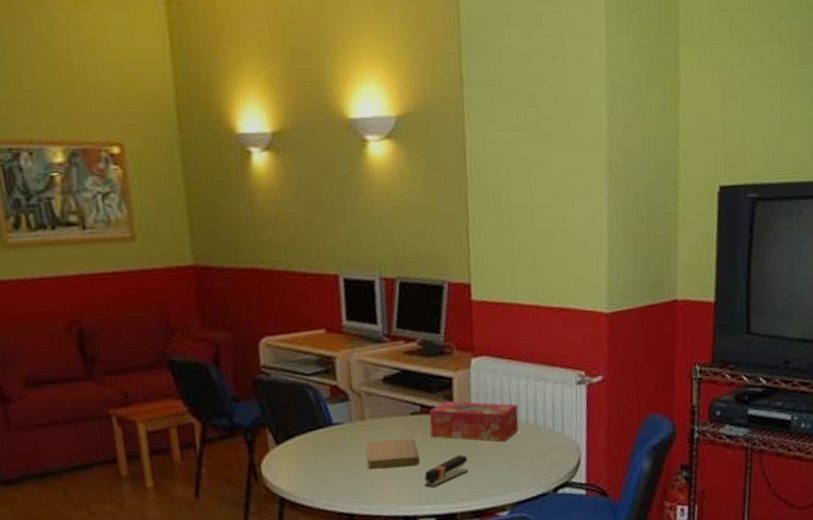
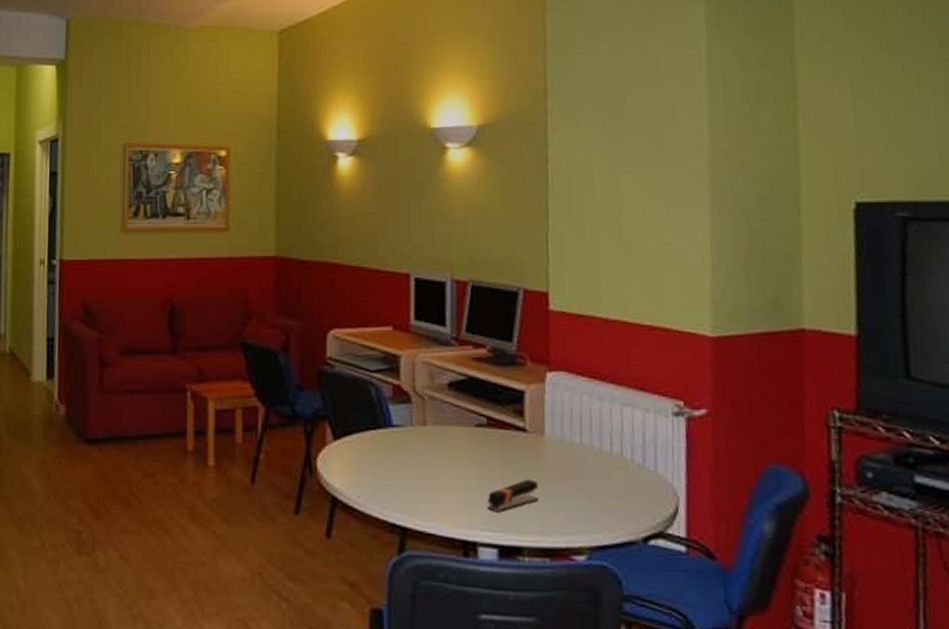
notebook: present [366,438,421,470] -> none [425,450,484,485]
tissue box: present [429,400,519,442] -> none [496,415,601,472]

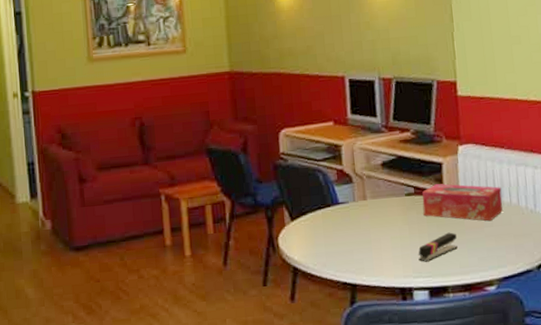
tissue box: none [496,415,601,472] -> present [422,183,503,221]

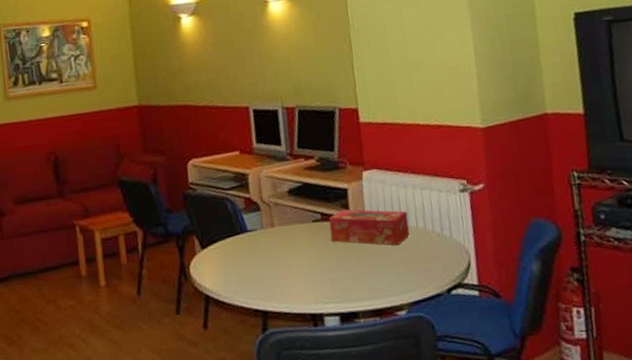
stapler: present [418,232,458,262] -> none [327,257,366,288]

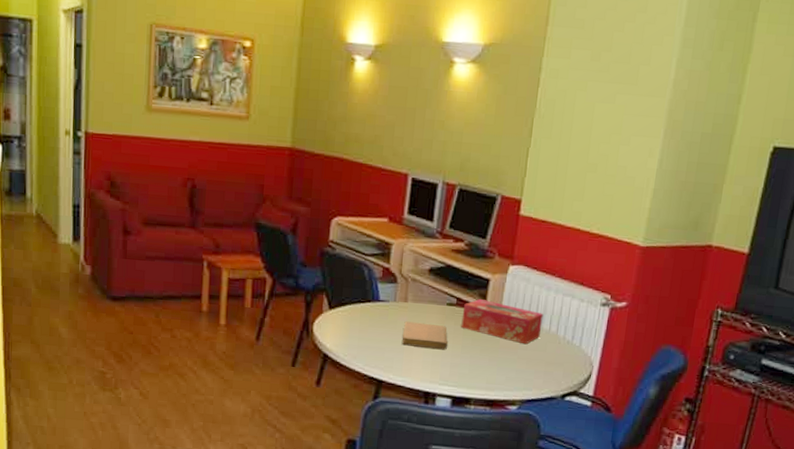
notebook: none [276,243,324,271] -> present [401,321,448,350]

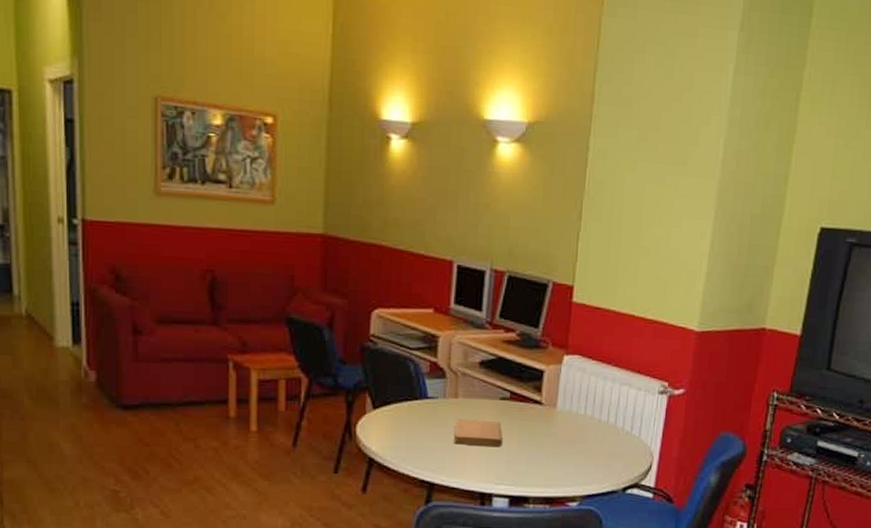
tissue box: present [461,298,544,345] -> none [516,391,601,438]

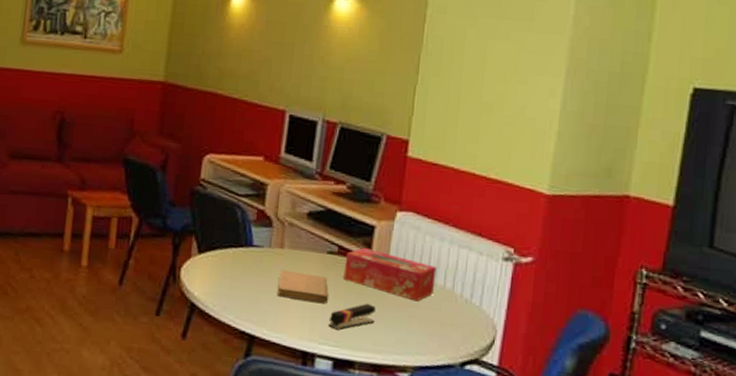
stapler: none [503,443,547,470] -> present [328,303,376,330]
tissue box: none [516,391,601,438] -> present [343,247,437,302]

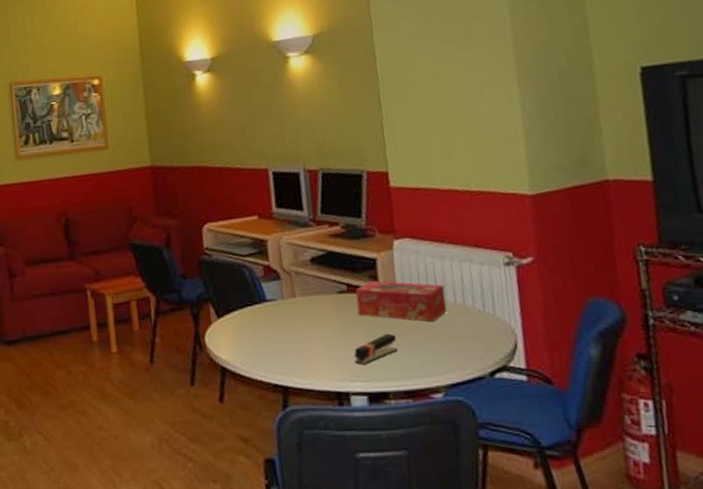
notebook: present [276,270,329,305] -> none [297,316,350,345]

